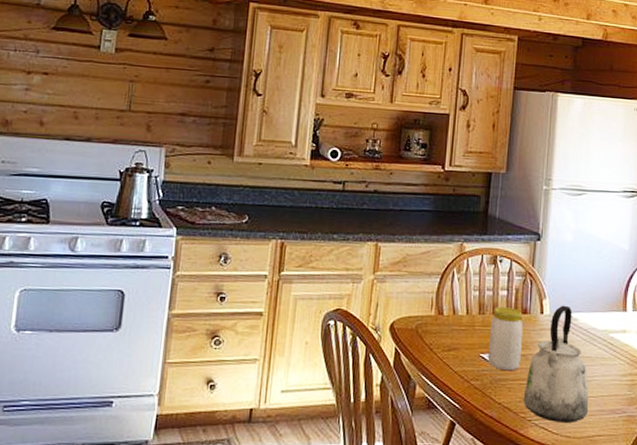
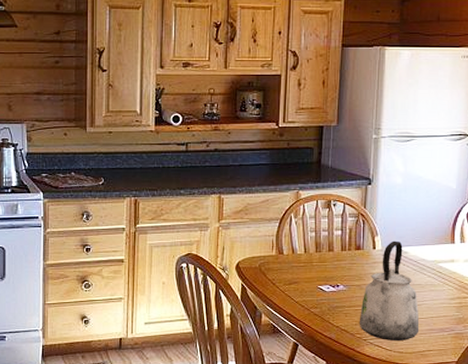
jar: present [487,307,523,371] -> none [325,245,357,299]

